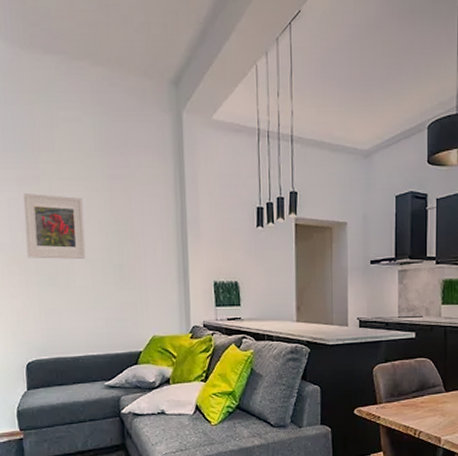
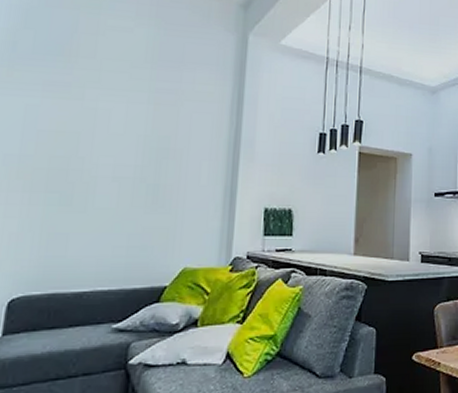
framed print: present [23,194,86,259] -> none [37,100,120,176]

